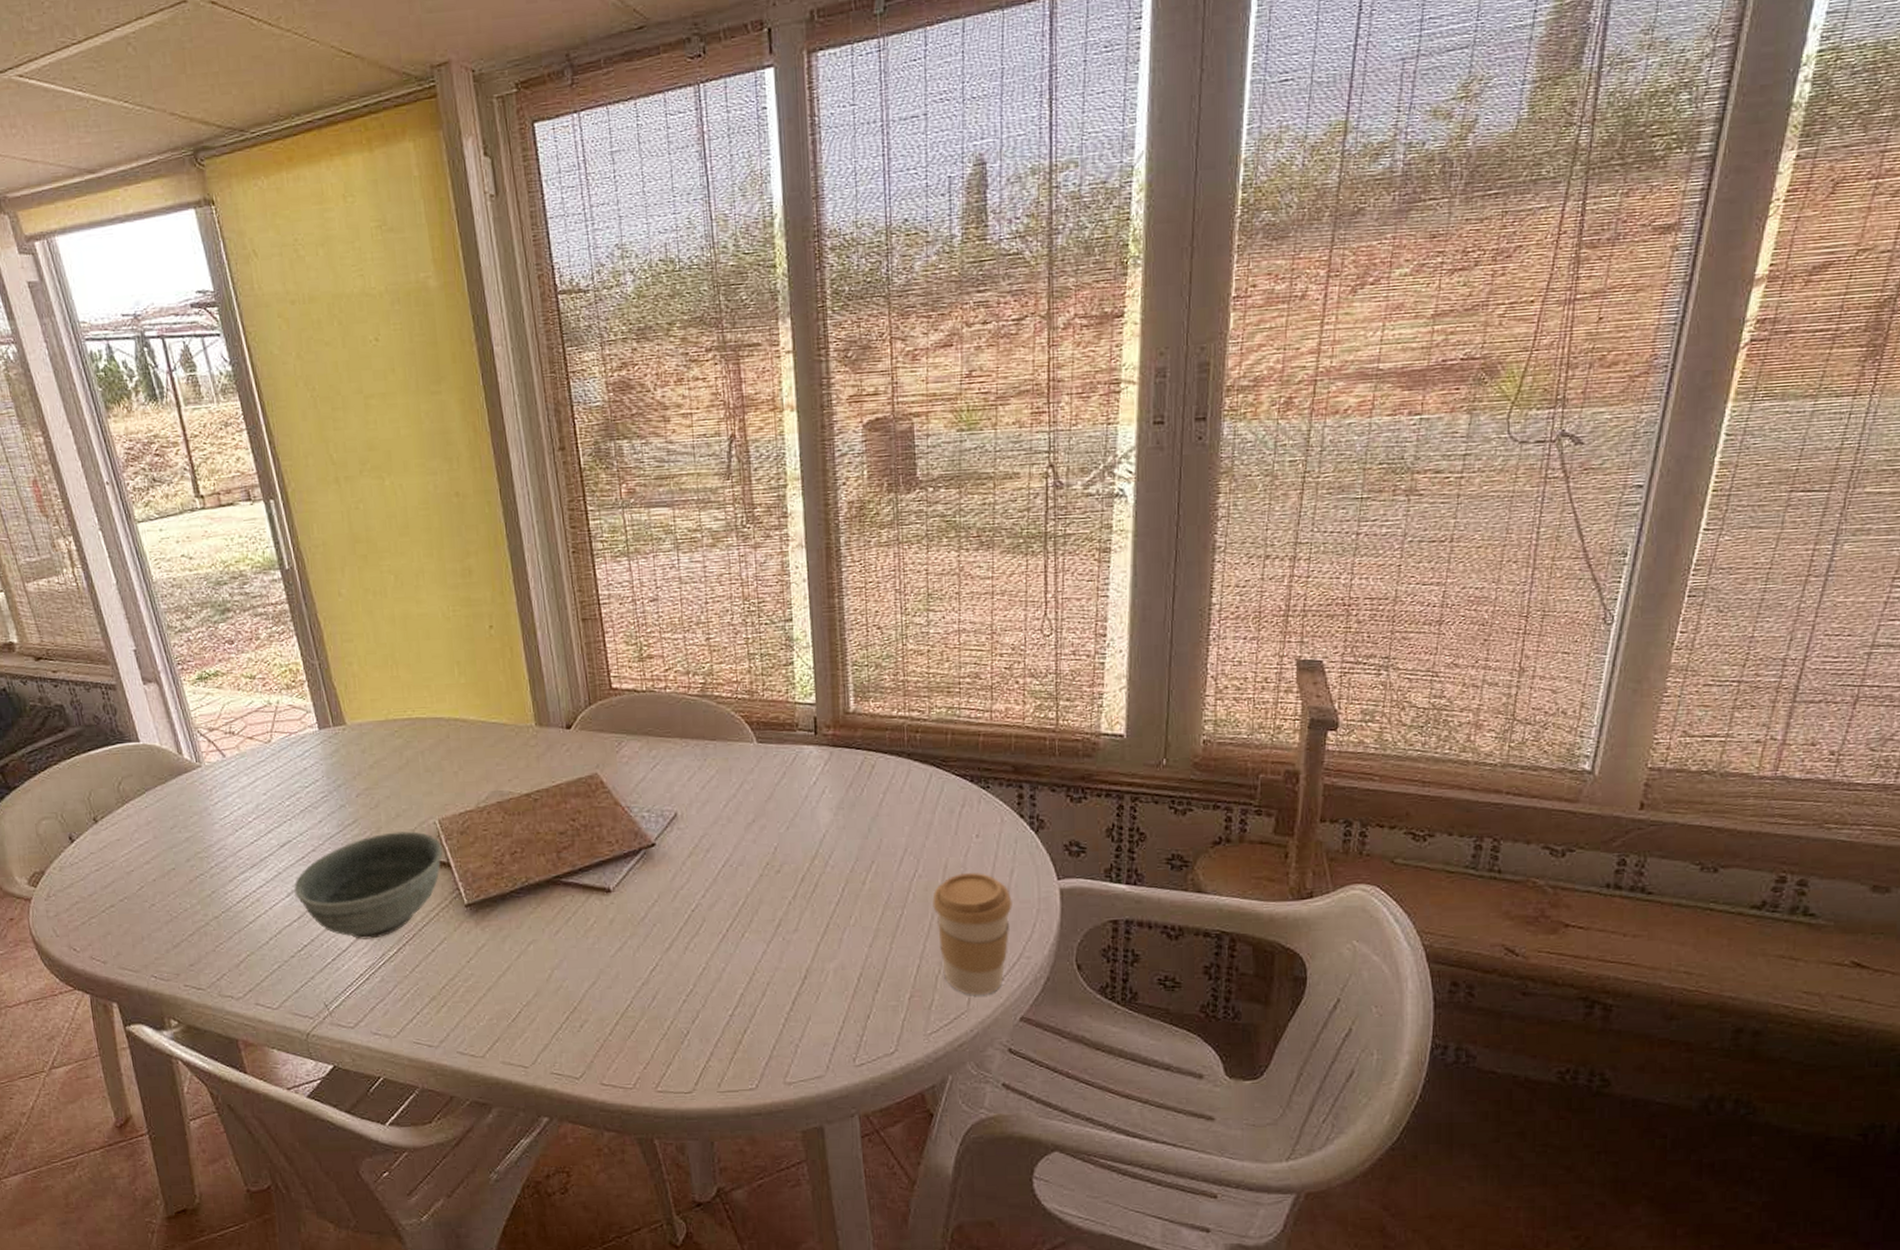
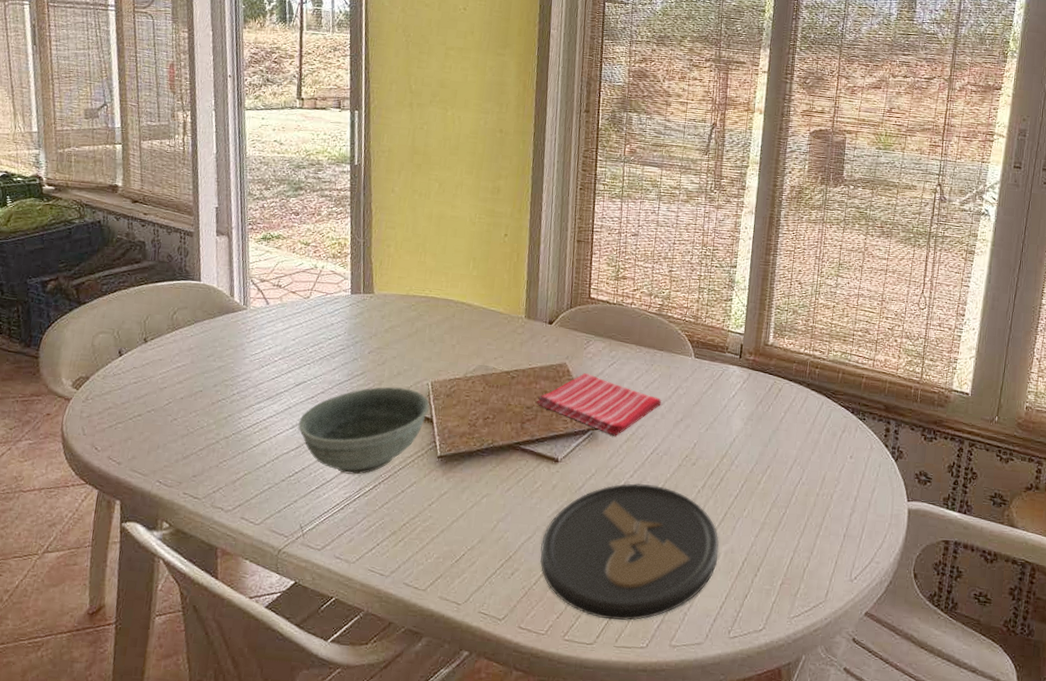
dish towel: none [571,782,726,853] -> present [537,373,662,437]
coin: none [609,903,827,1063] -> present [540,483,719,621]
coffee cup: present [932,873,1013,996] -> none [809,486,871,591]

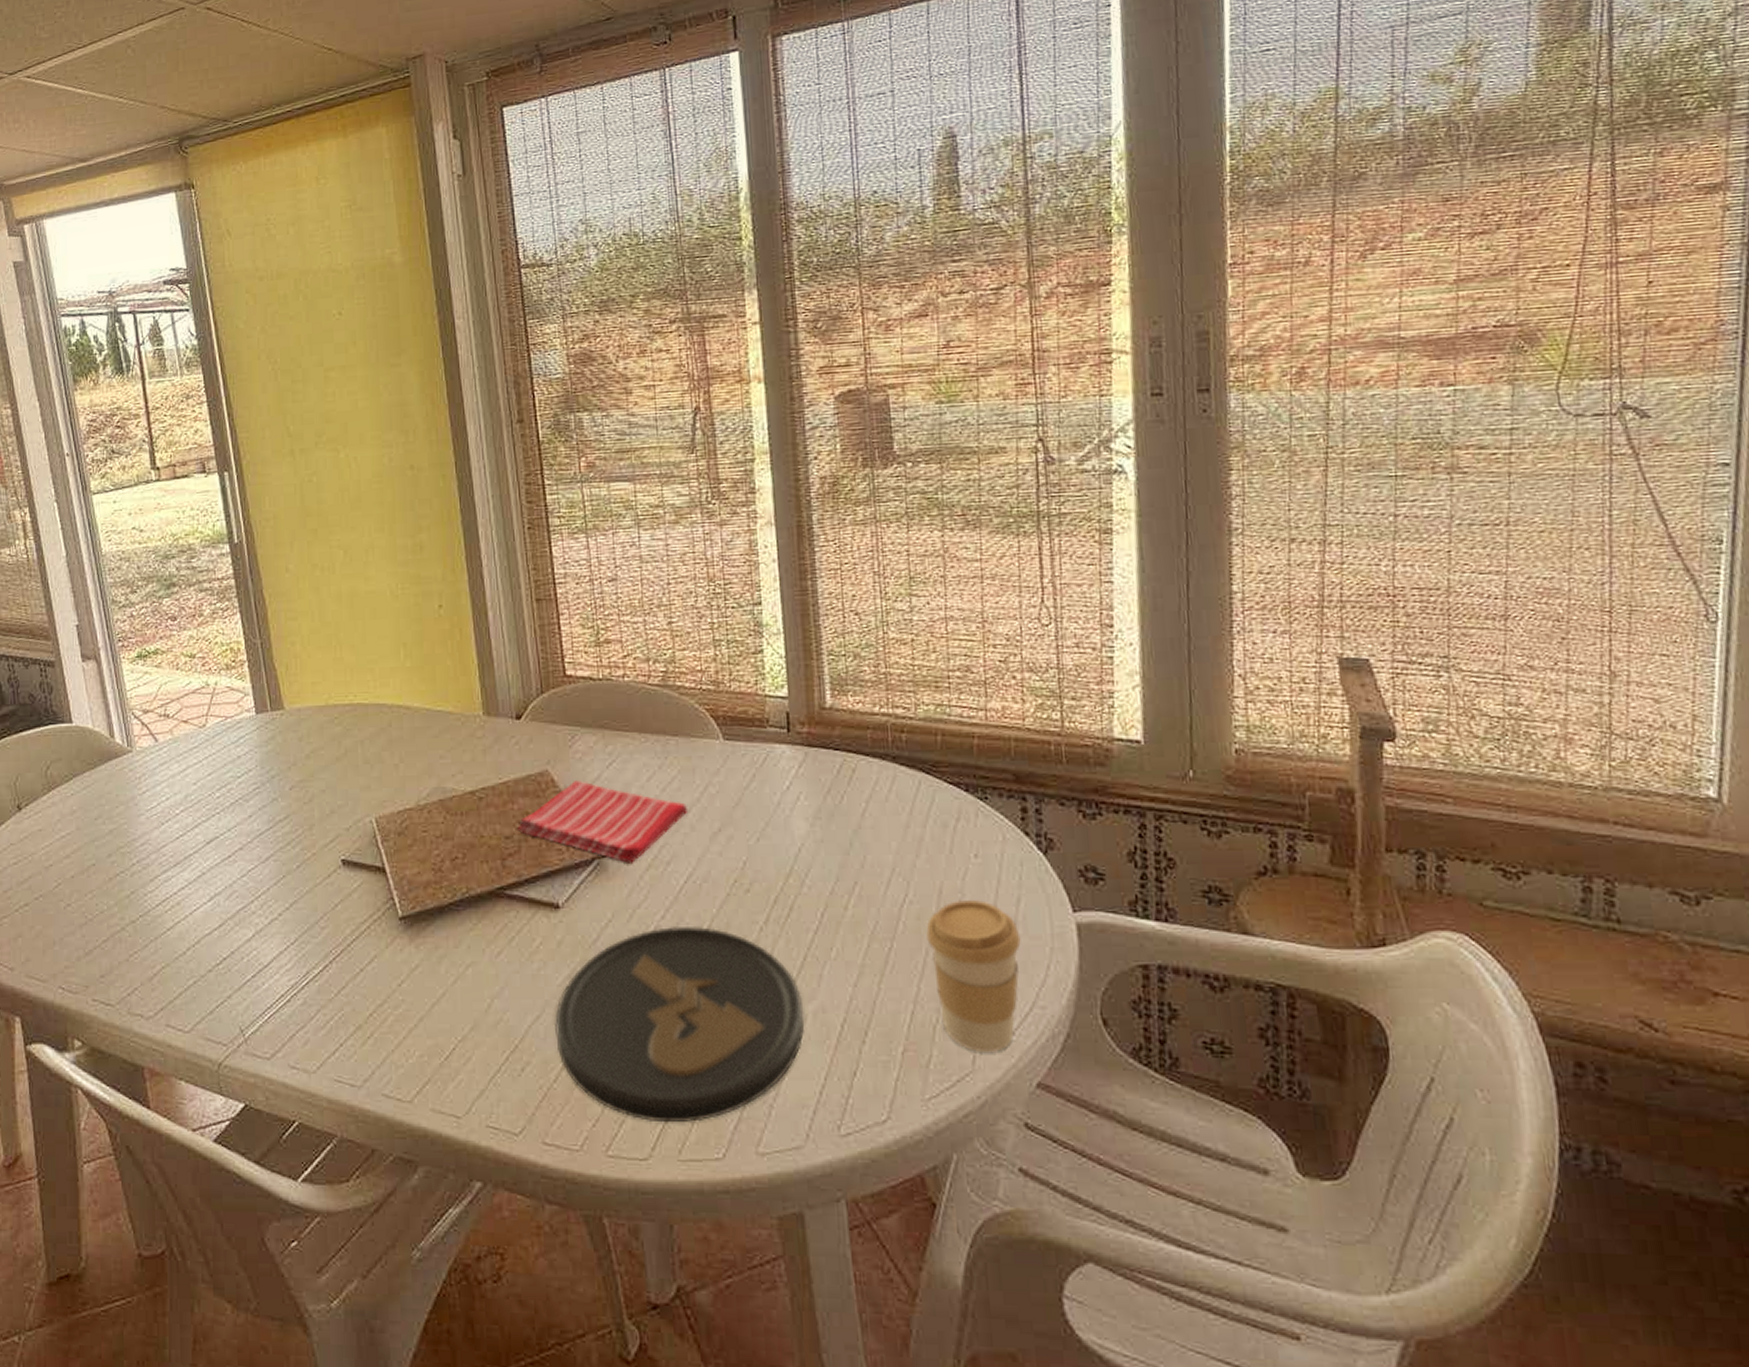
bowl: present [298,386,429,475] -> none [217,830,378,954]
coffee cup: none [809,486,871,591] -> present [926,900,1021,1054]

